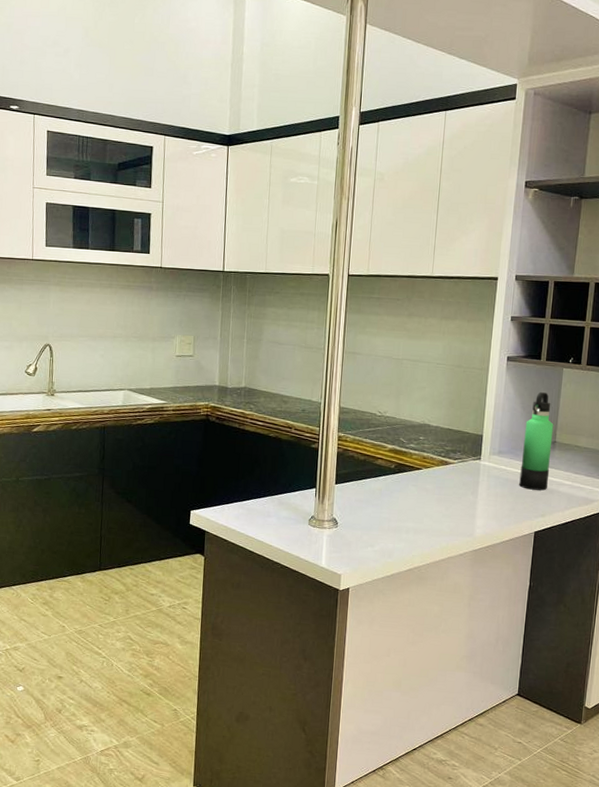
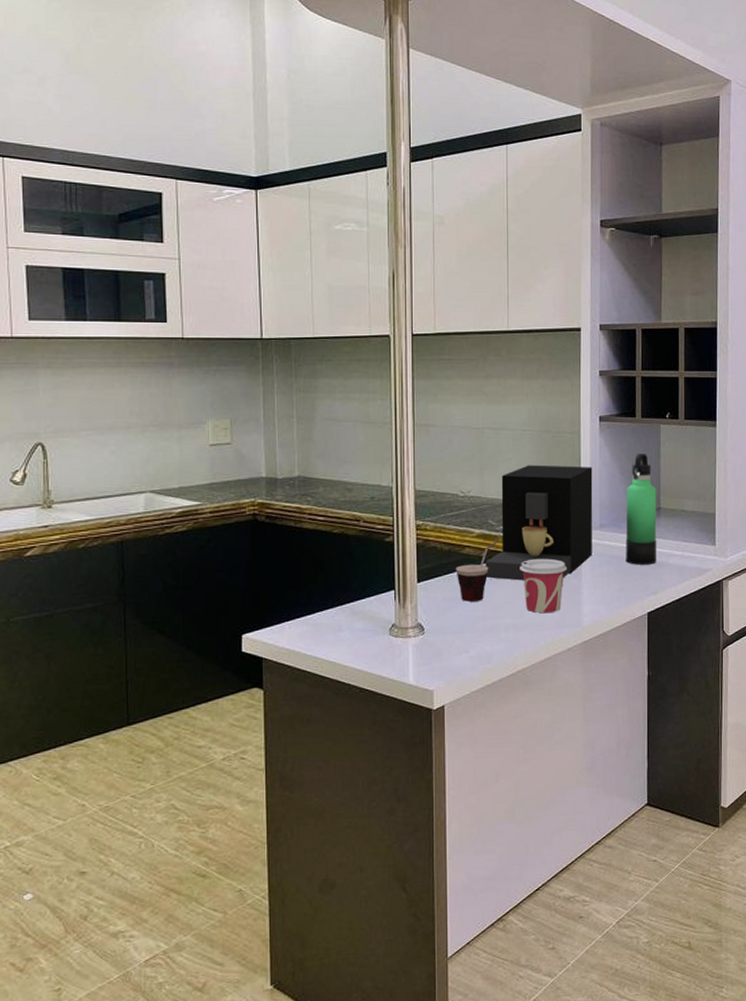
cup: none [368,455,409,506] -> present [456,540,500,602]
coffee maker: none [394,394,497,494] -> present [485,465,593,581]
cup: none [424,474,466,522] -> present [520,558,568,614]

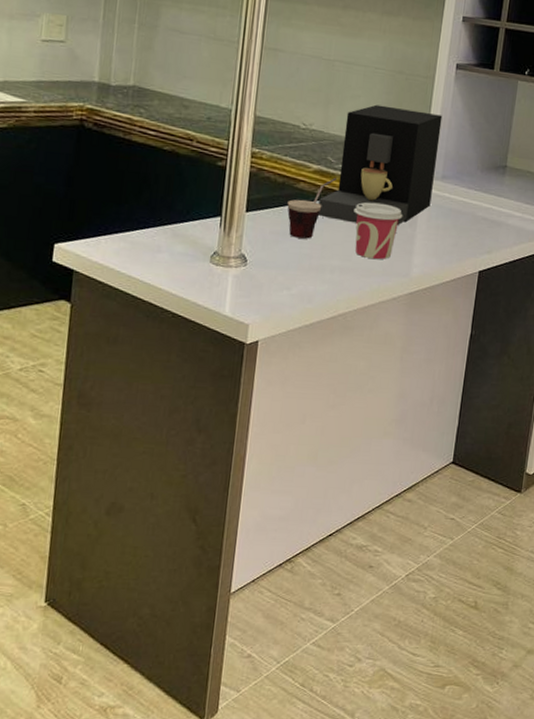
thermos bottle: present [625,454,657,565] -> none [464,108,505,223]

